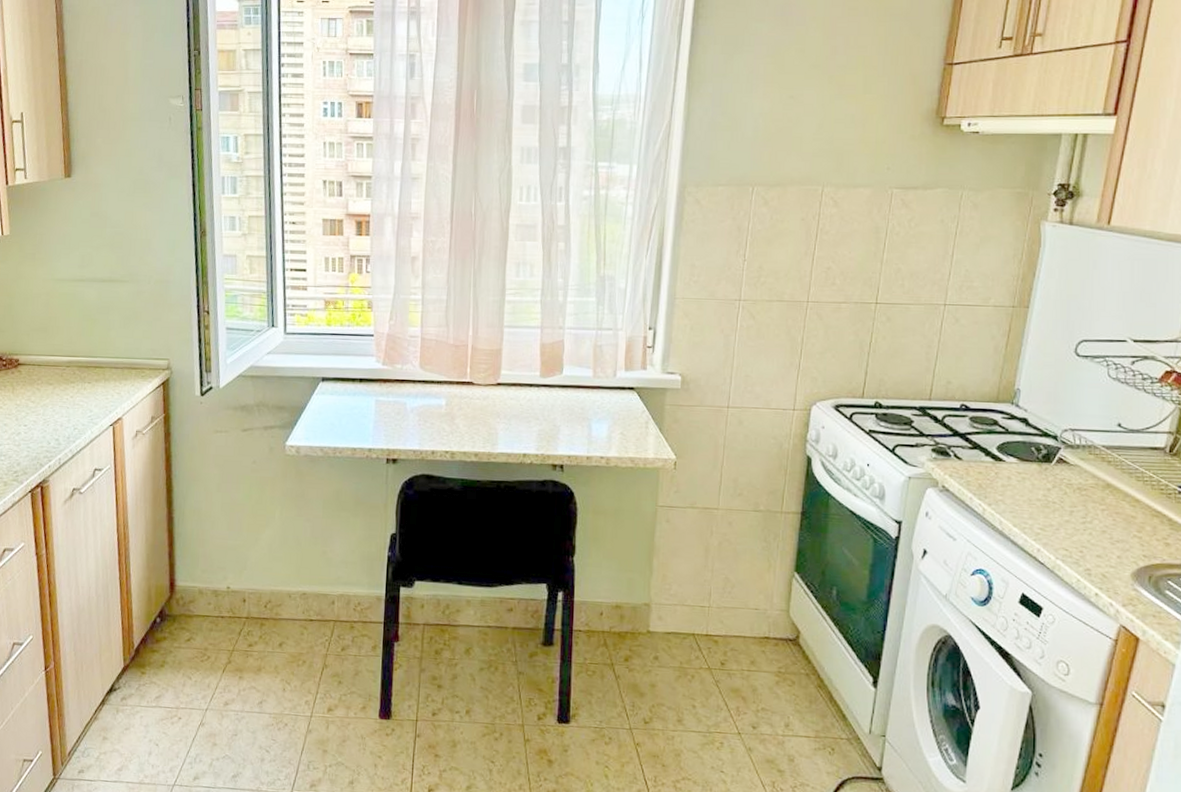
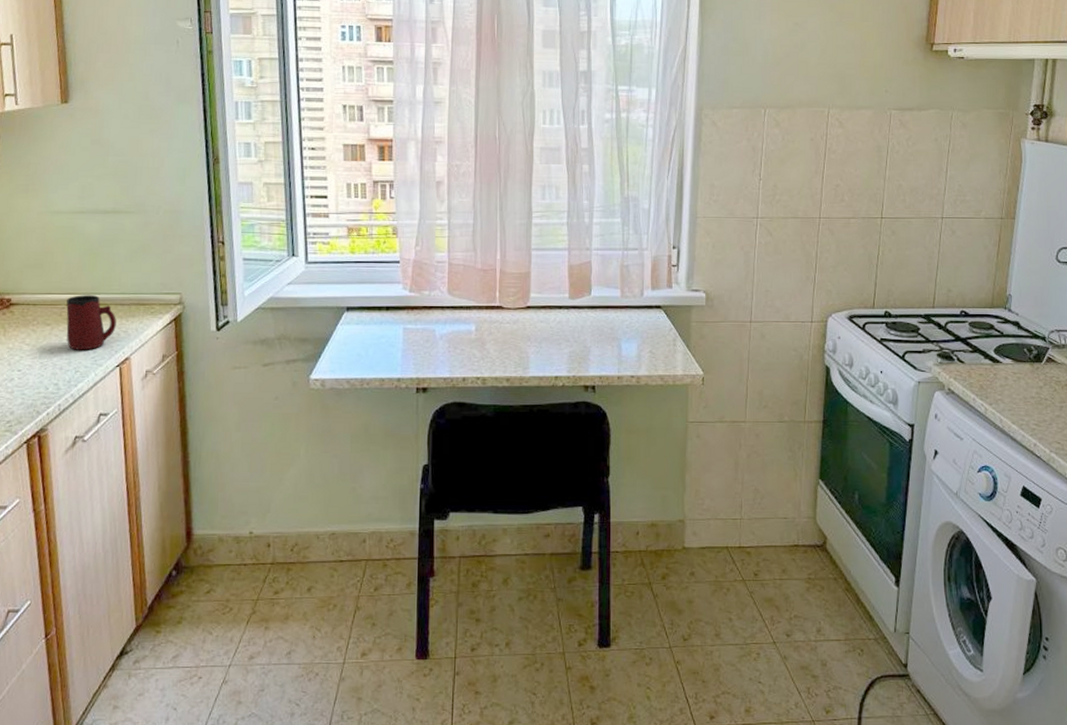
mug: none [66,358,111,409] -> present [66,295,116,350]

